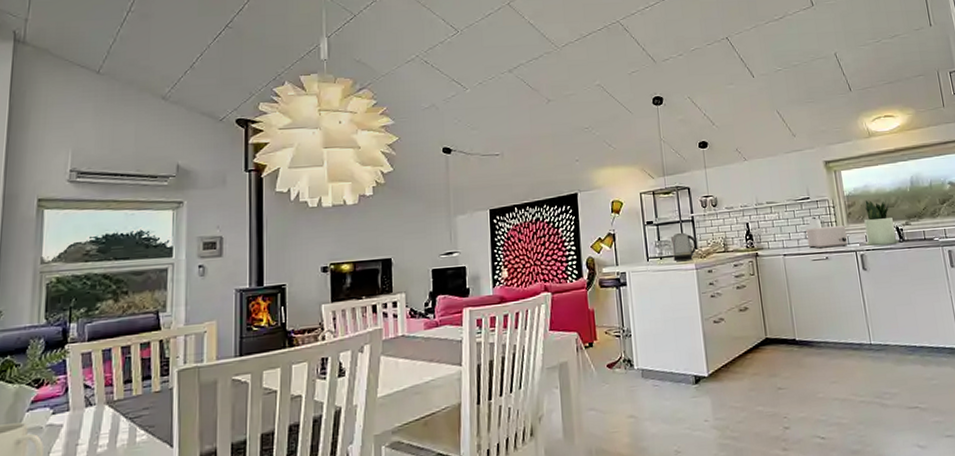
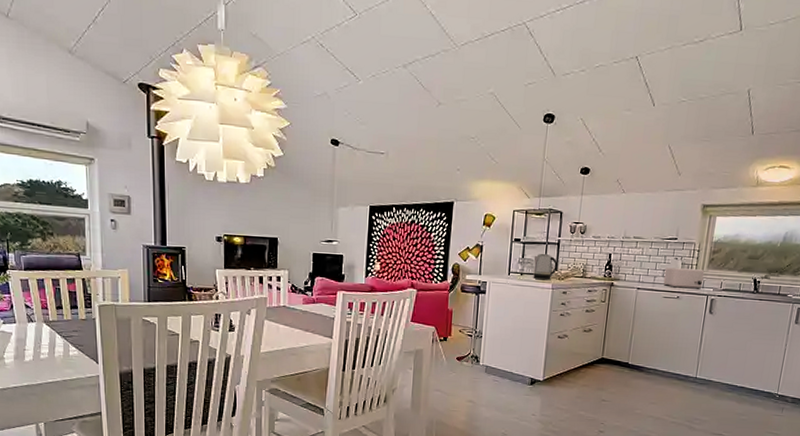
planter: present [863,199,900,247] -> none [719,249,756,295]

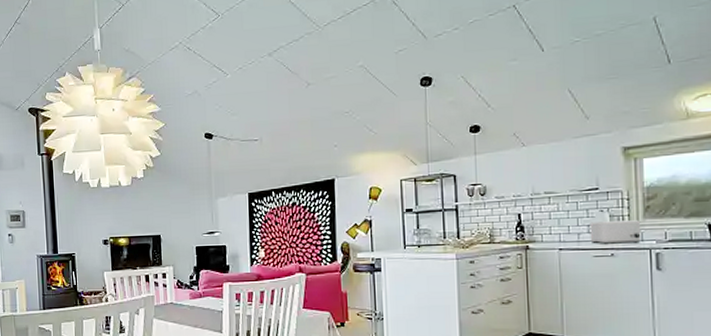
kettle: present [533,253,558,281] -> none [430,221,459,251]

